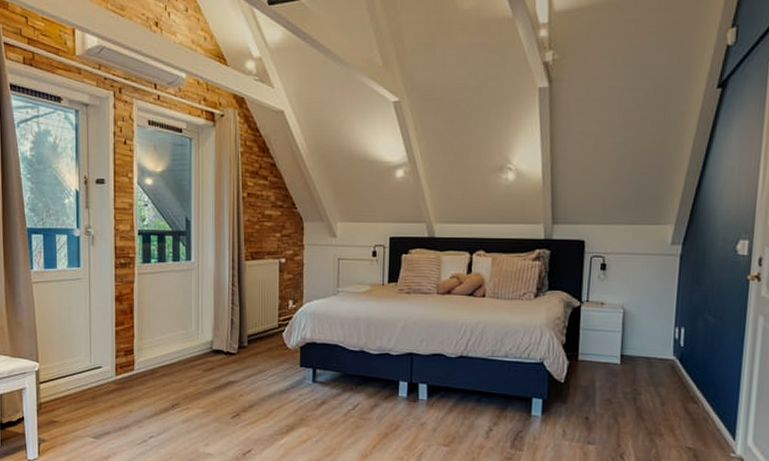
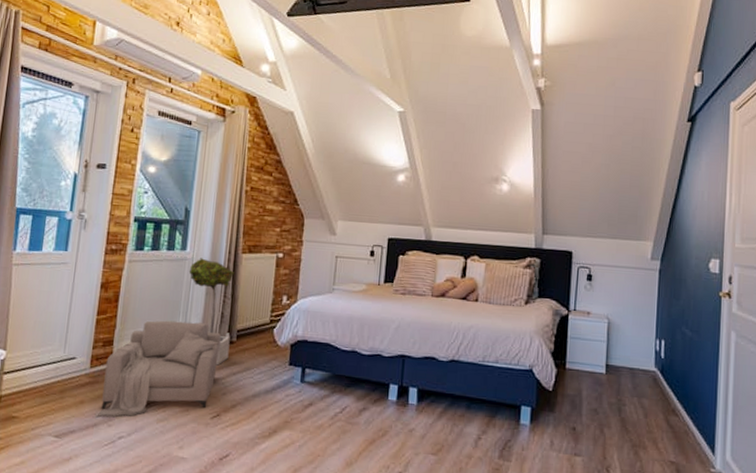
armchair: none [124,329,233,421] -> present [92,320,222,419]
potted tree: none [196,267,242,369] -> present [188,258,234,366]

